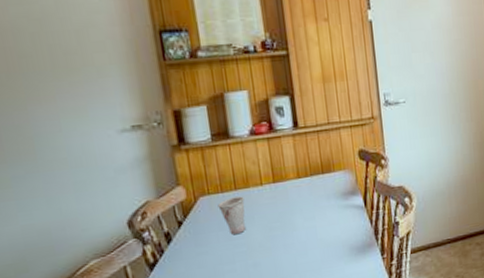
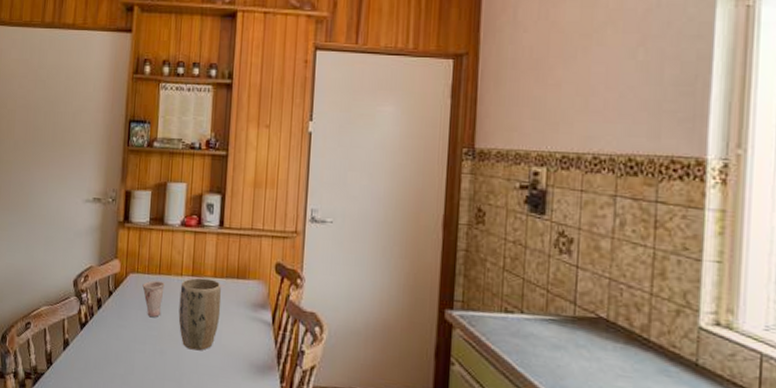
plant pot: none [262,180,312,253] -> present [178,277,222,351]

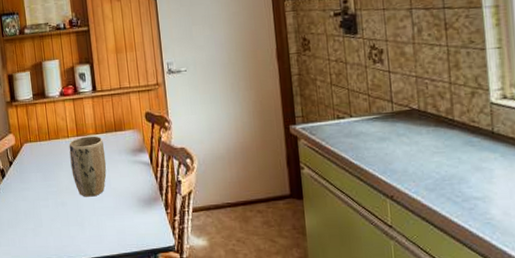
cup: present [142,280,165,318] -> none [36,146,56,177]

